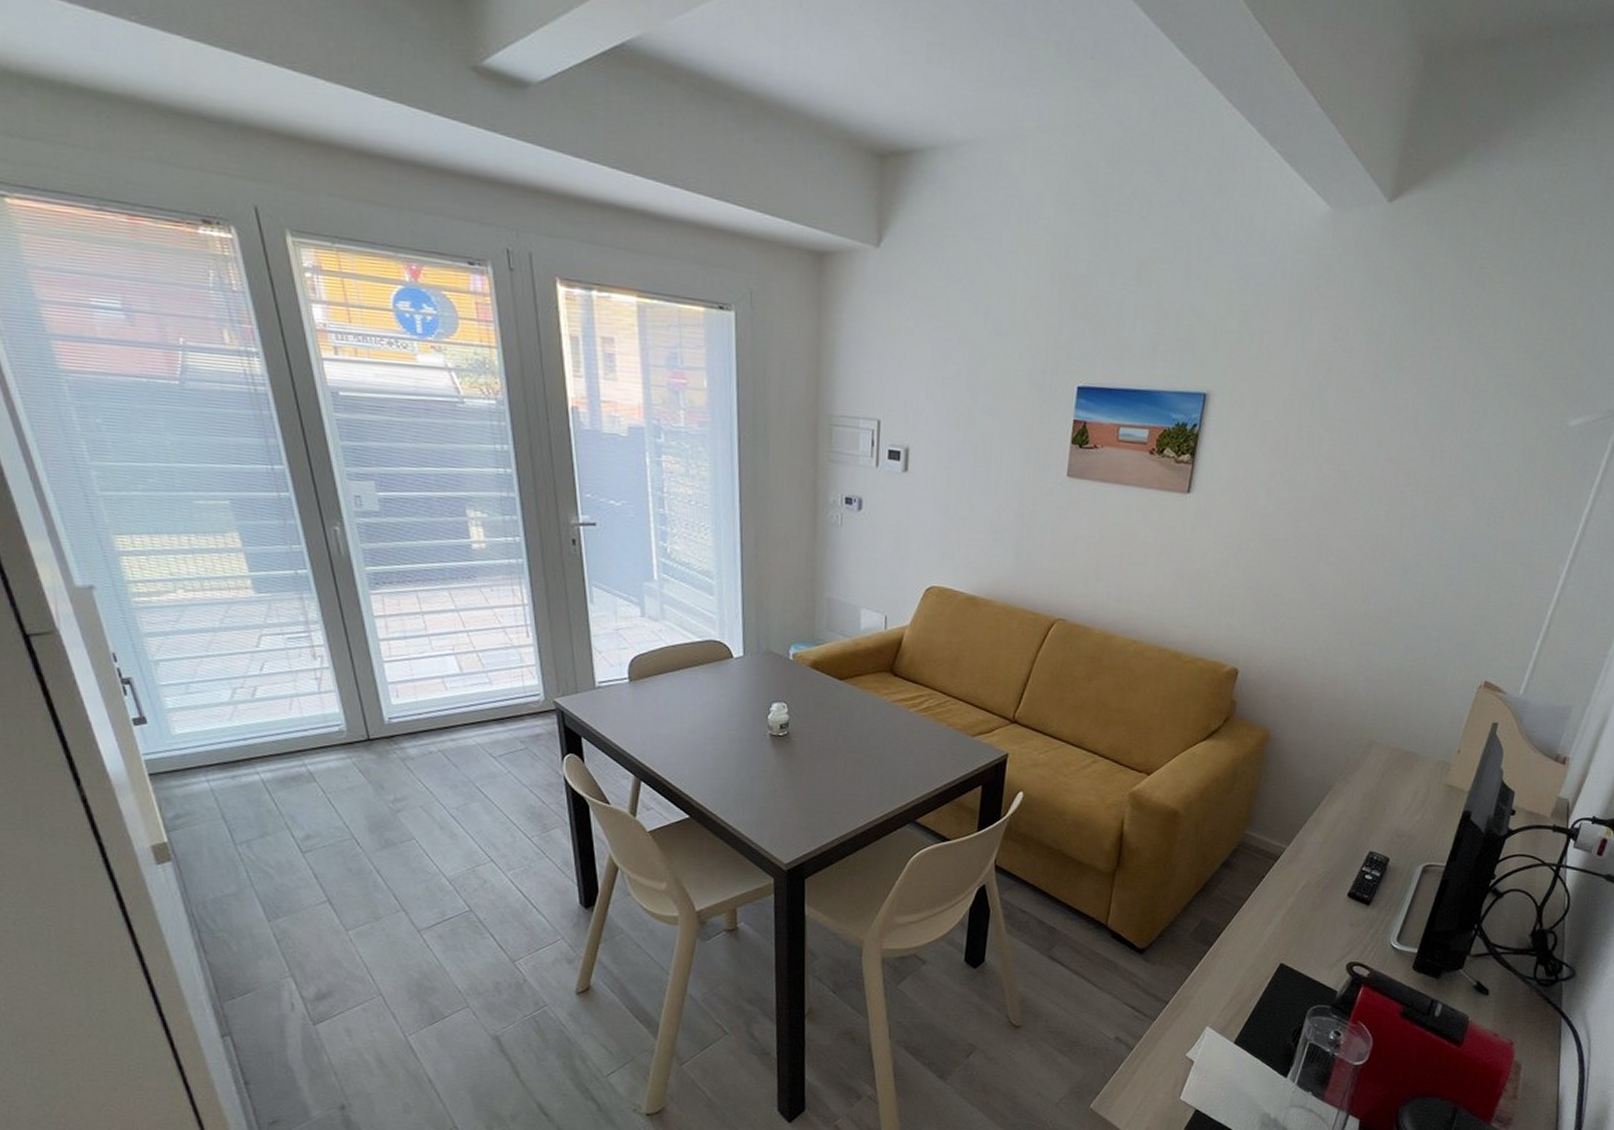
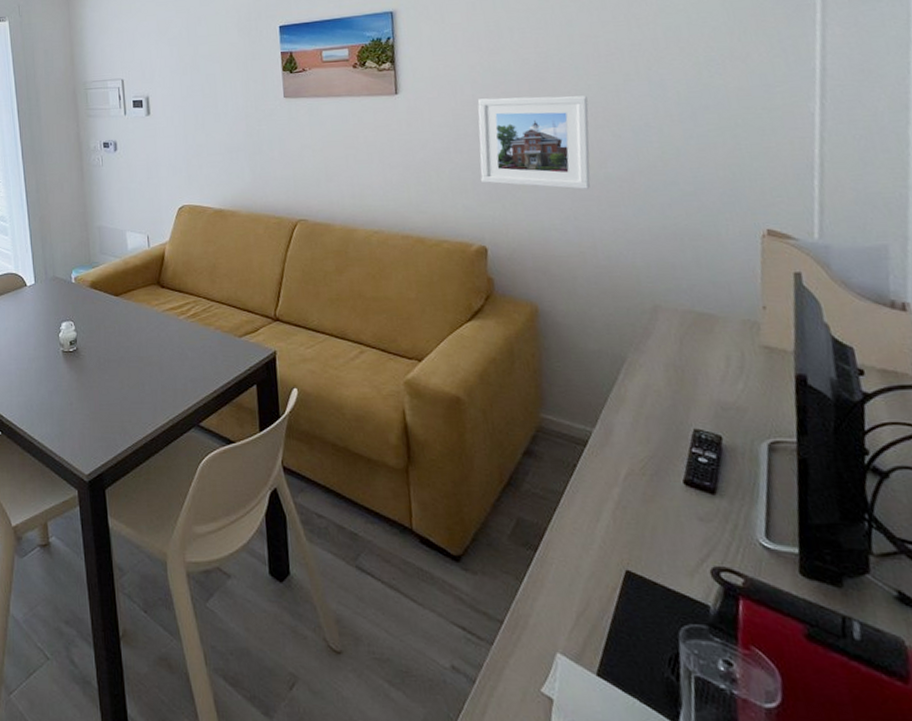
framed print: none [1250,512,1373,623] -> present [477,95,590,189]

